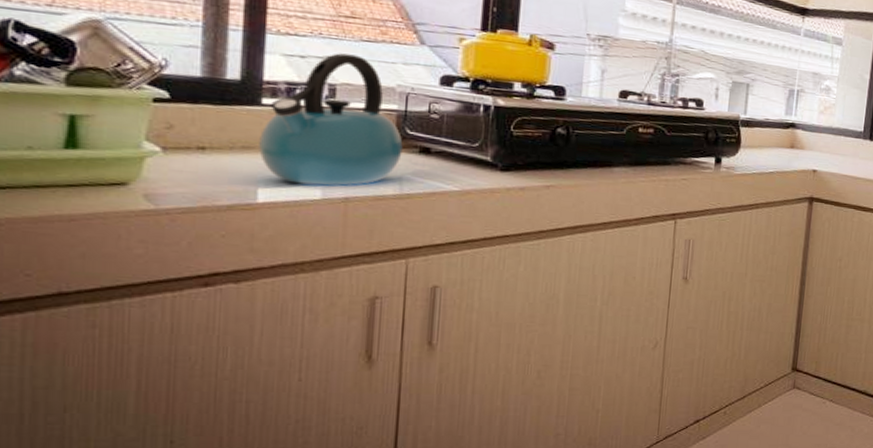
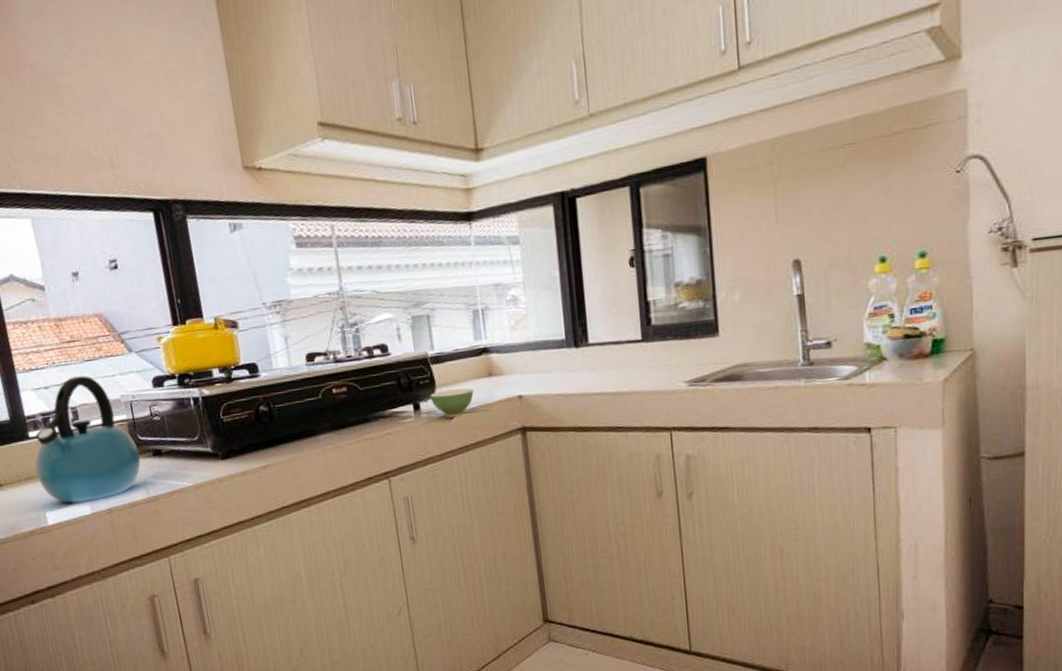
bowl: none [733,151,775,178] -> present [430,388,475,418]

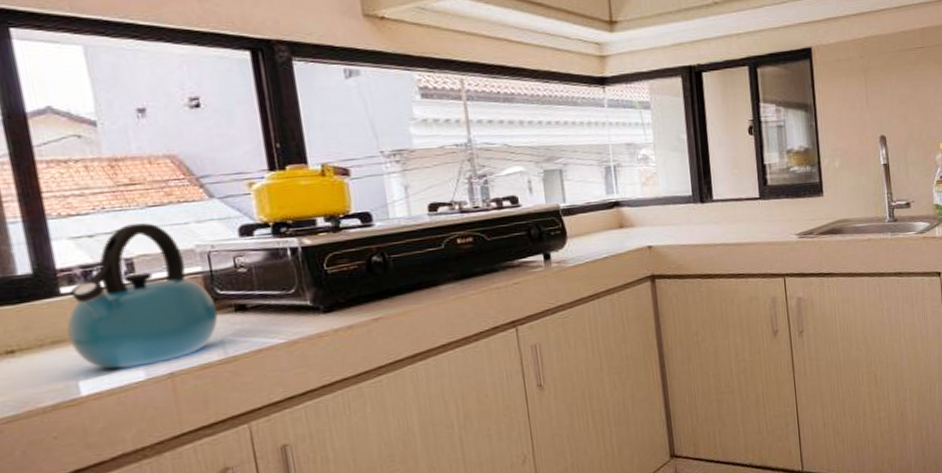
bowl: present [430,388,475,418] -> none [561,239,606,268]

